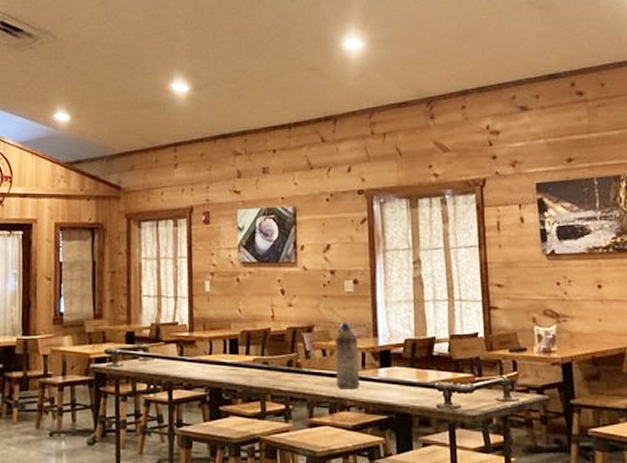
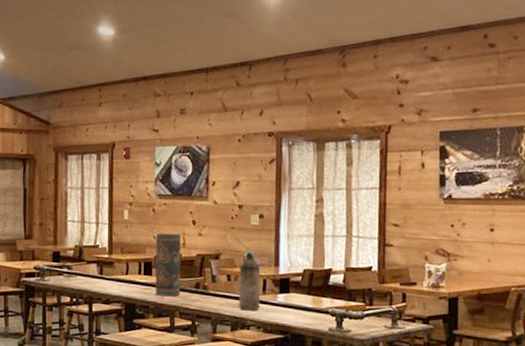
vase: none [242,305,271,378] -> present [155,233,181,297]

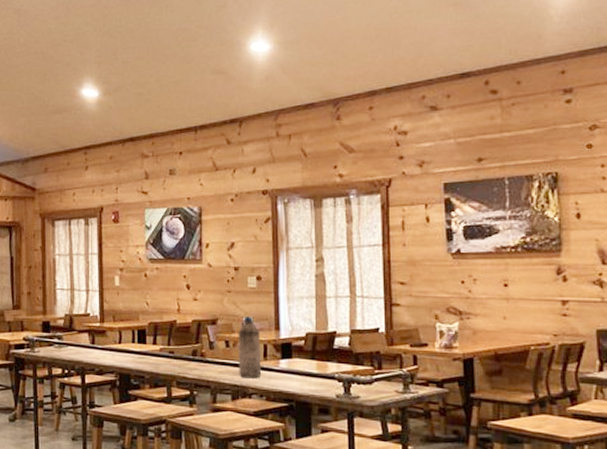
vase: present [155,233,181,297] -> none [149,298,177,366]

